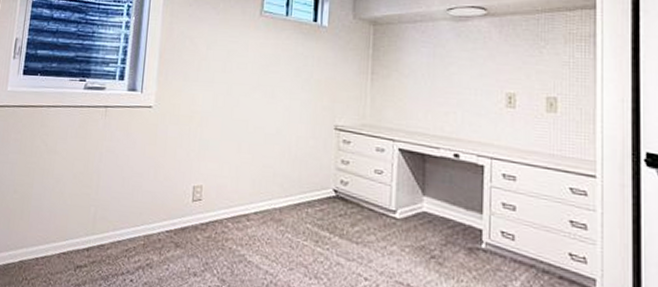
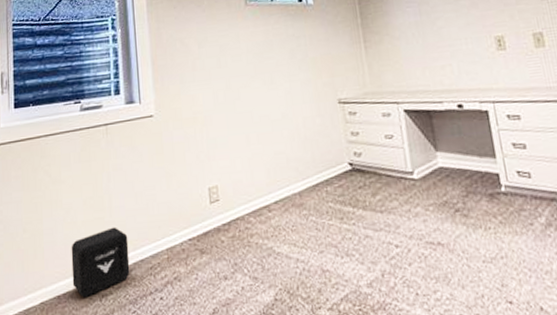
air purifier: none [51,204,110,266] -> present [71,227,130,298]

